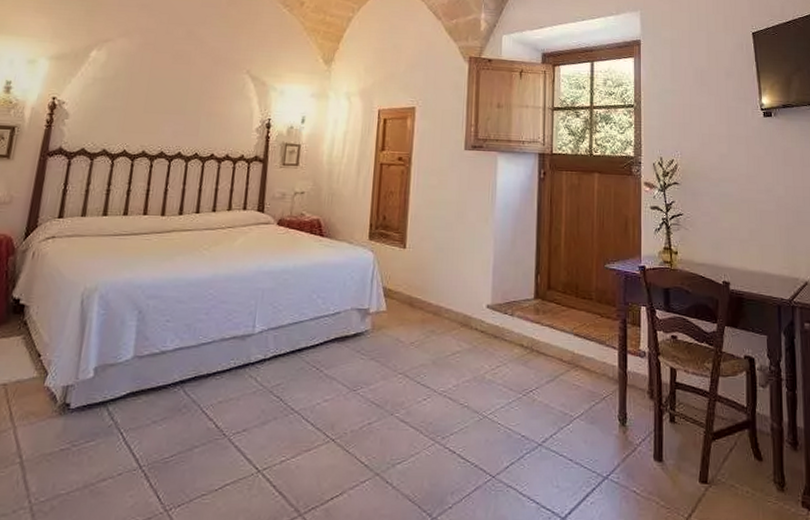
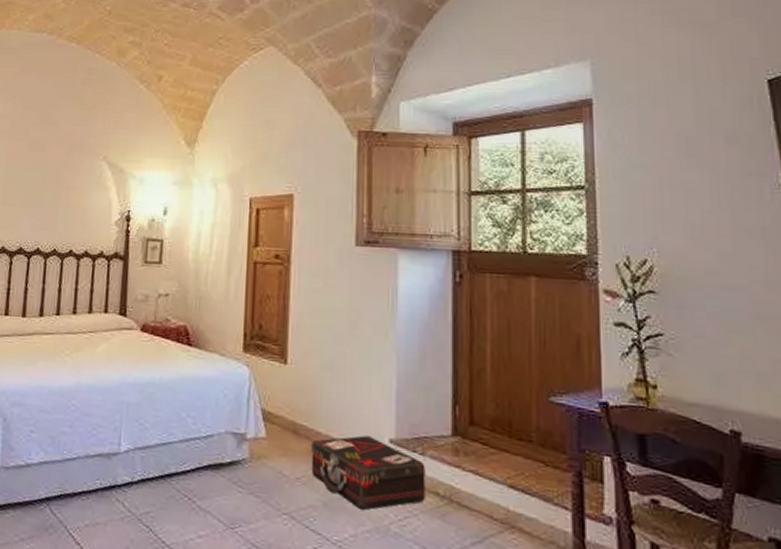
suitcase: none [423,303,514,363] -> present [310,435,425,510]

